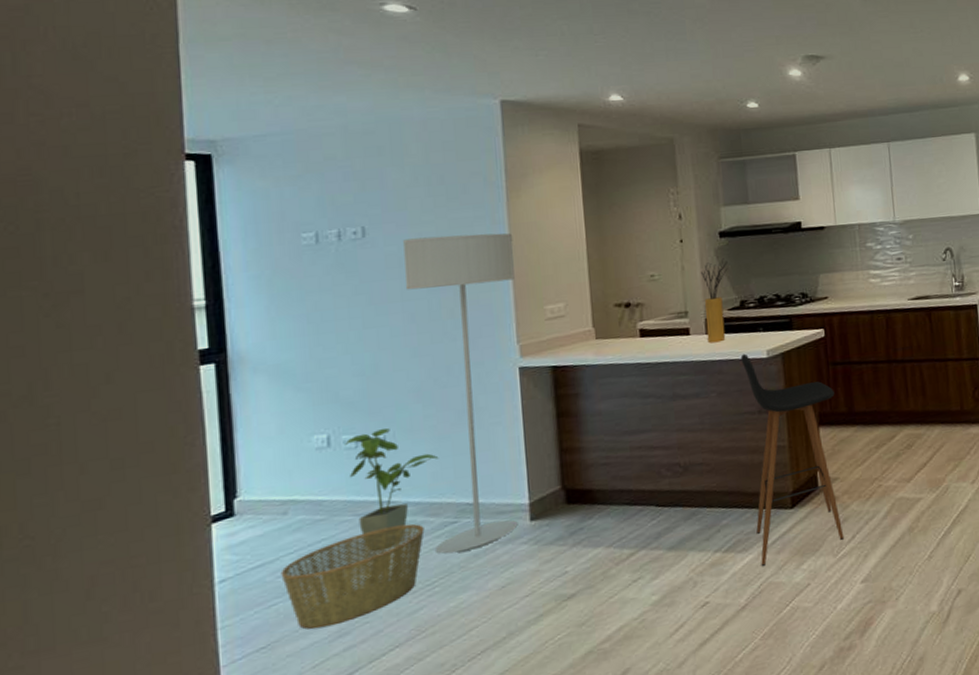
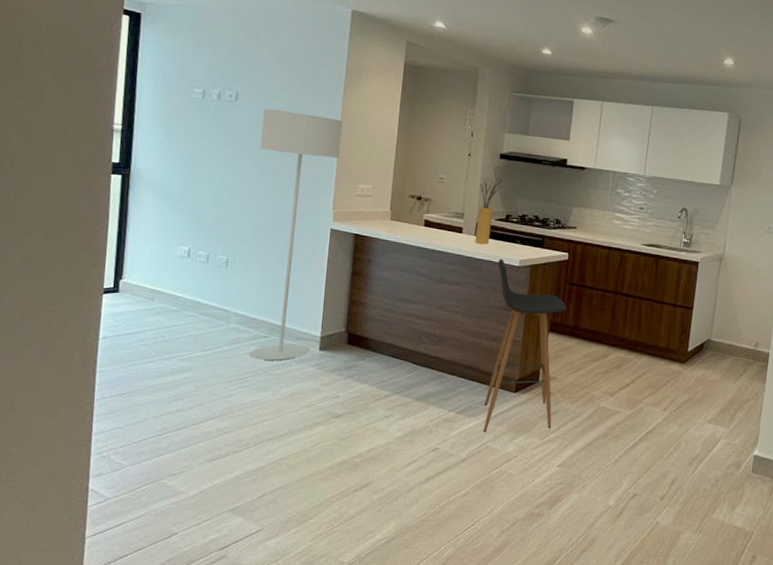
basket: present [280,523,425,629] -> none [143,327,244,391]
house plant: present [345,428,439,550] -> none [199,252,263,344]

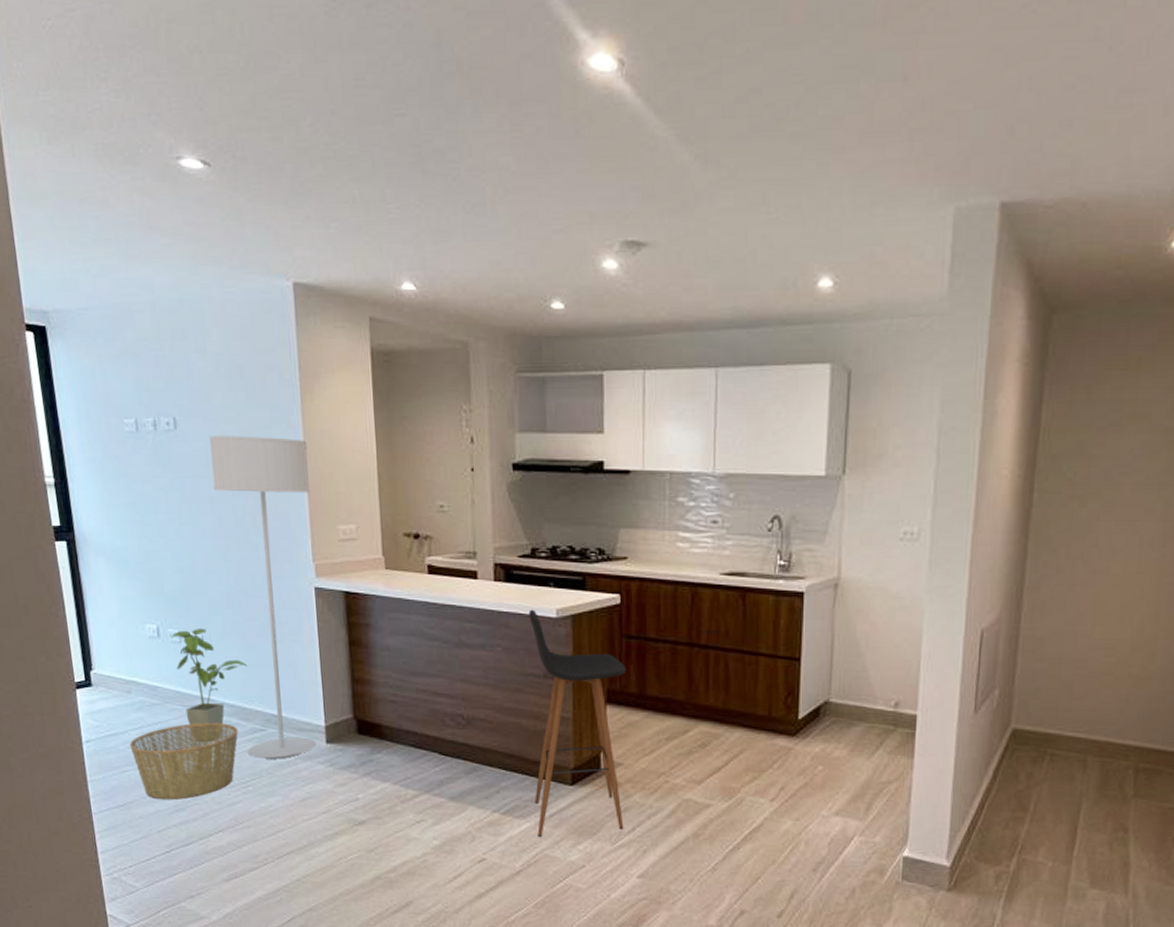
basket: none [143,327,244,391] -> present [129,722,238,800]
house plant: none [199,252,263,344] -> present [171,627,248,742]
vase: present [475,176,502,245] -> none [492,495,520,592]

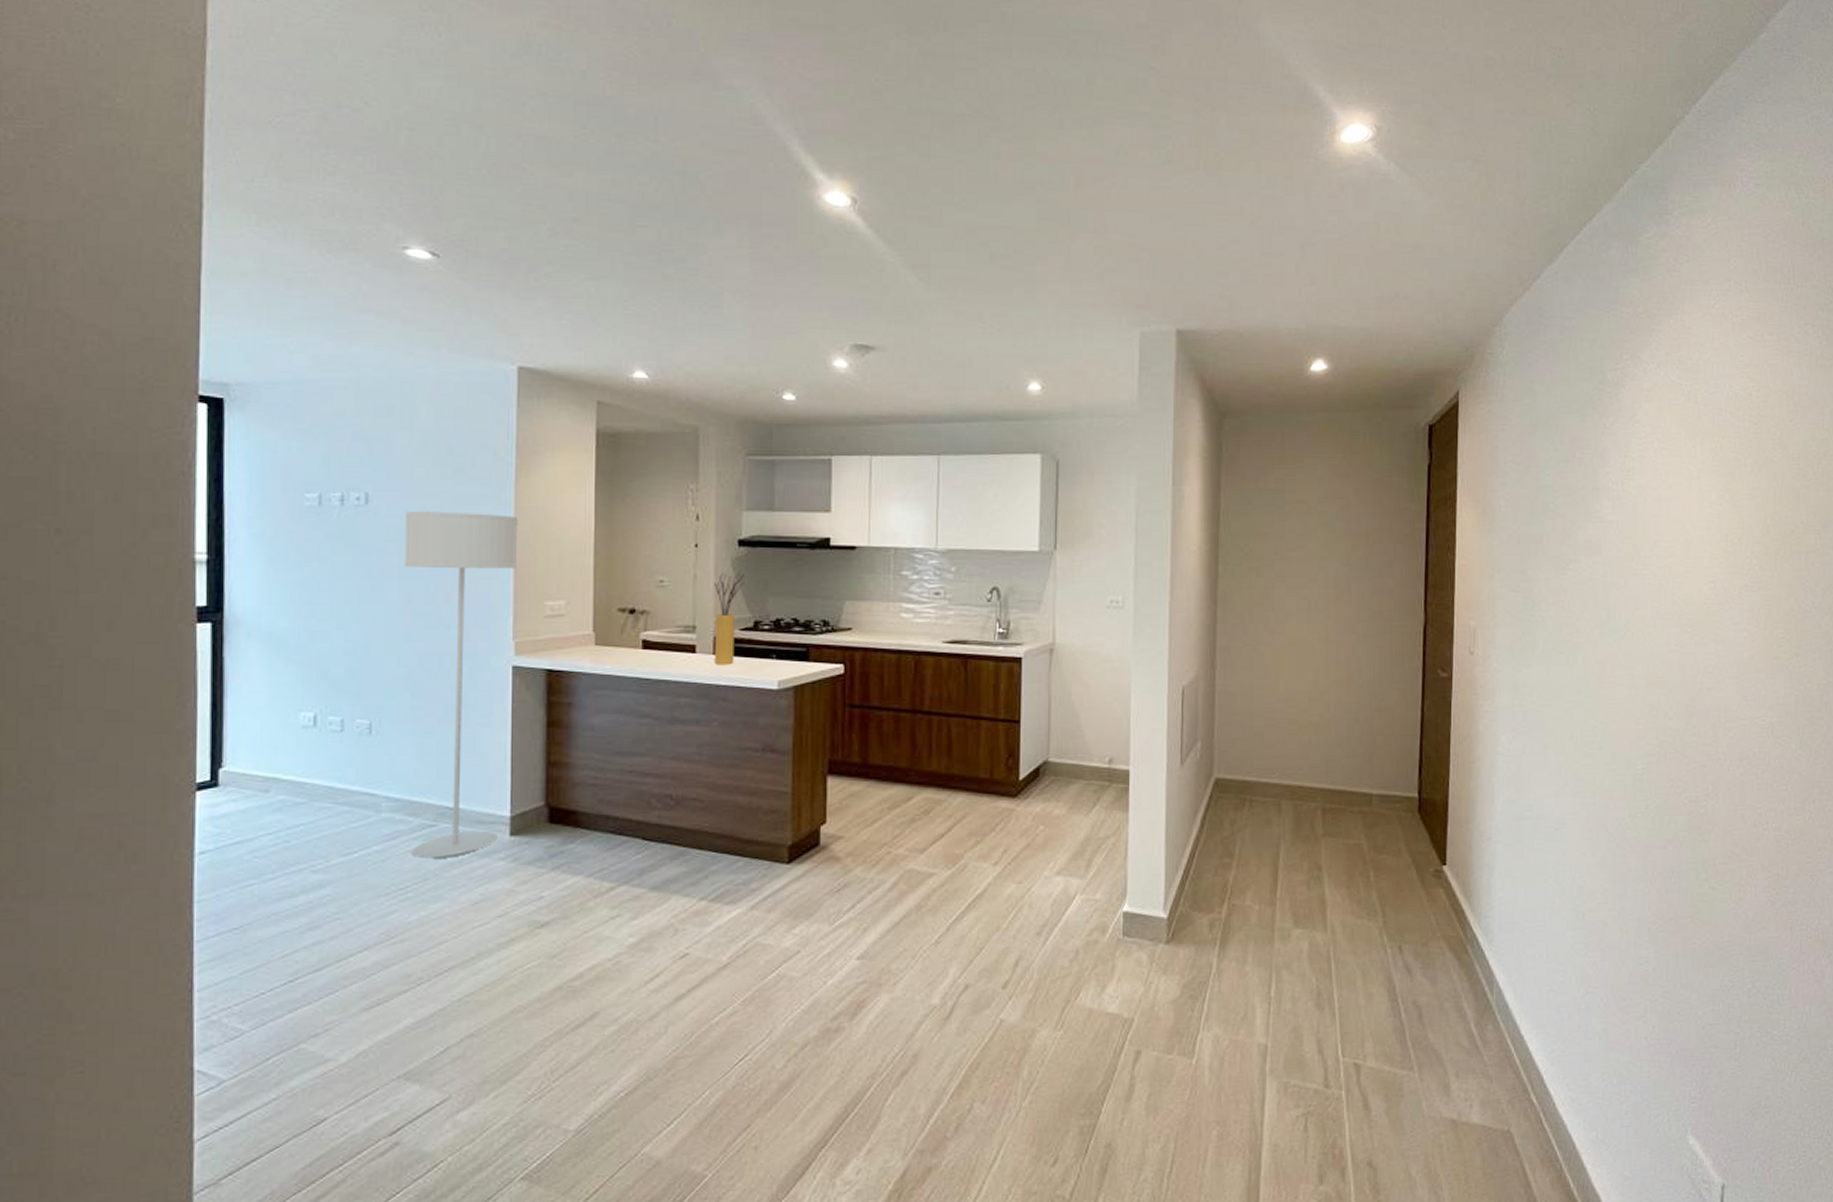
basket: present [129,722,238,800] -> none [258,820,402,917]
house plant: present [171,627,248,742] -> none [330,713,423,843]
vase: none [492,495,520,592] -> present [714,570,744,665]
bar stool: present [528,609,626,838] -> none [747,682,848,924]

